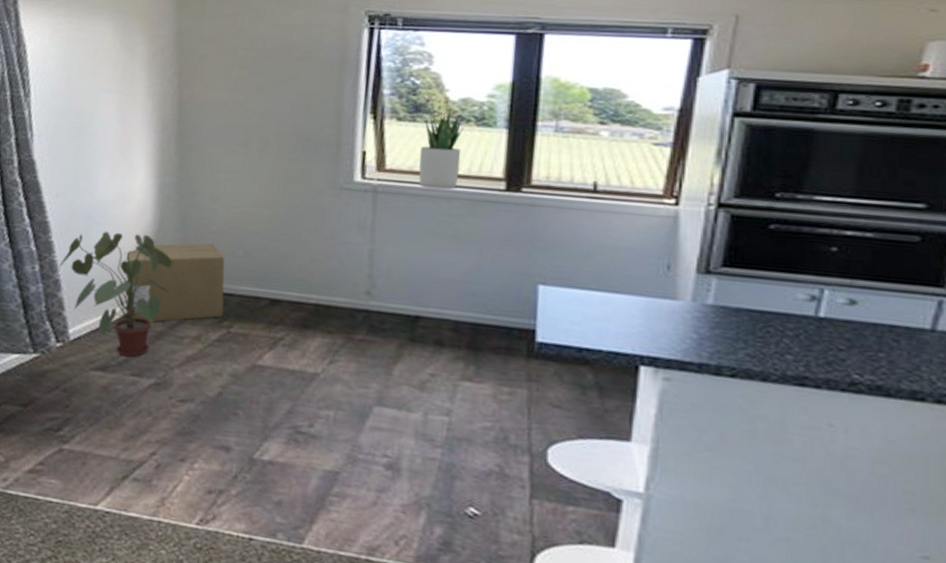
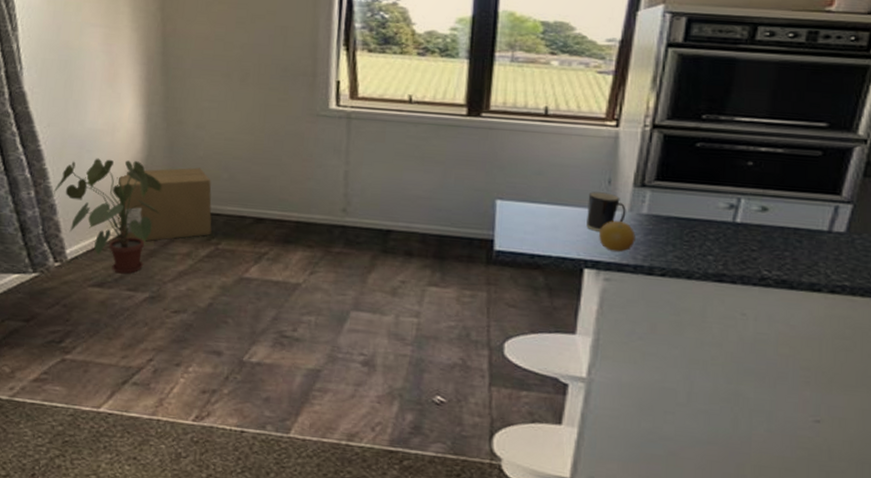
planter: present [418,109,464,190] -> none [388,41,429,116]
mug: none [642,278,688,324] -> present [586,191,626,232]
fruit: none [657,311,700,349] -> present [599,221,636,253]

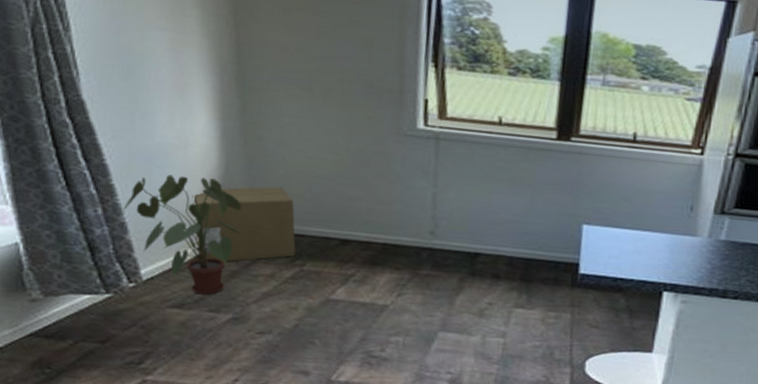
mug: present [586,191,626,232] -> none [668,218,706,256]
fruit: present [599,221,636,253] -> none [679,246,713,277]

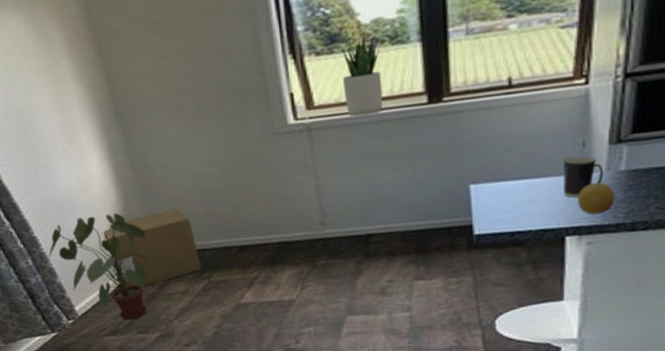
planter: none [478,60,520,138] -> present [340,33,383,117]
mug: none [668,218,706,256] -> present [563,156,604,198]
fruit: none [679,246,713,277] -> present [578,182,615,216]

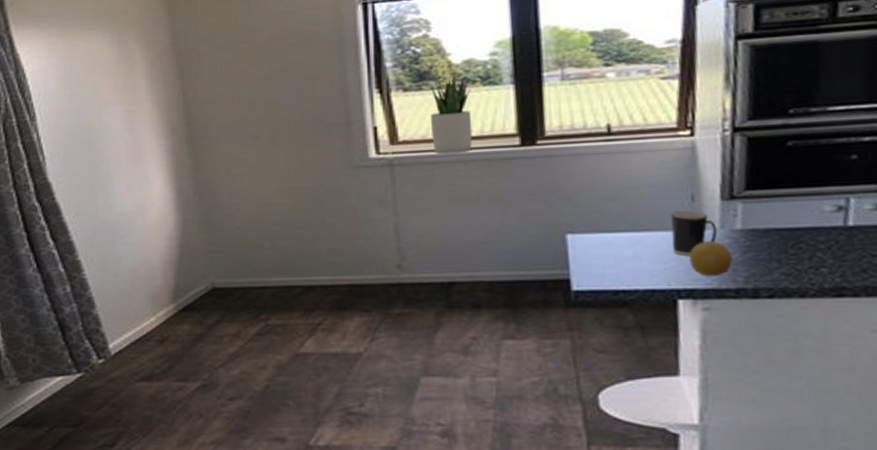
house plant: present [47,213,154,320] -> none [88,241,206,364]
box: present [102,208,202,288] -> none [153,239,259,326]

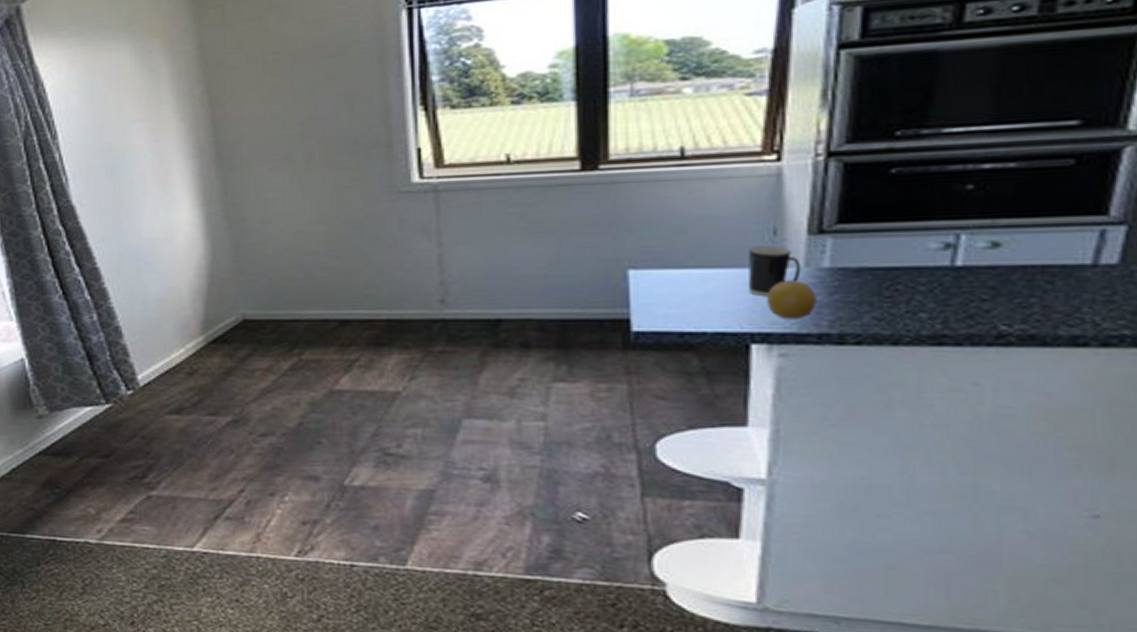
planter: present [429,72,473,155] -> none [480,87,527,180]

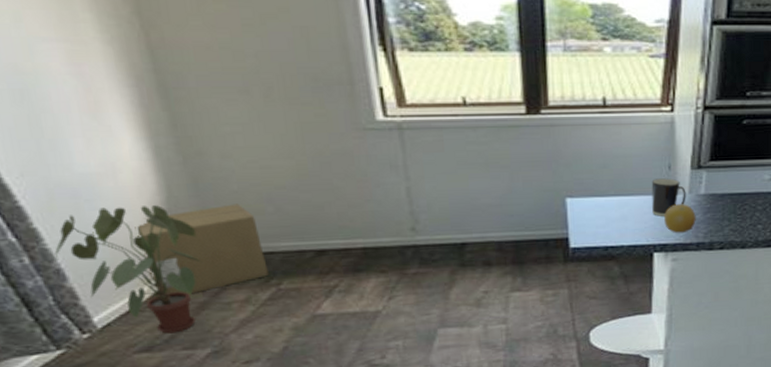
house plant: none [115,269,237,397] -> present [53,205,206,334]
box: none [181,269,292,359] -> present [134,203,269,295]

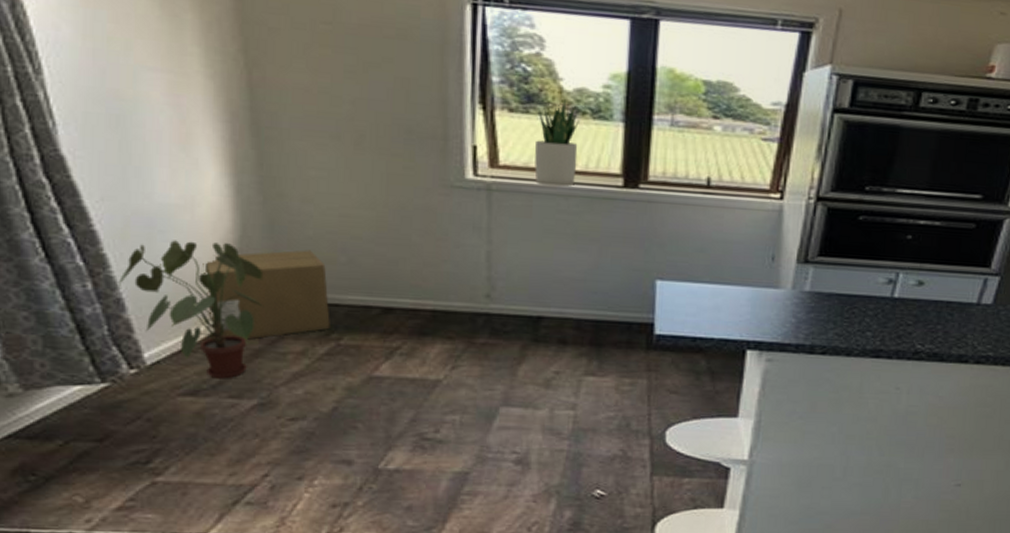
planter: none [436,34,481,120] -> present [534,100,579,187]
mug: present [651,178,686,216] -> none [749,269,789,311]
fruit: present [664,204,696,234] -> none [762,299,798,332]

